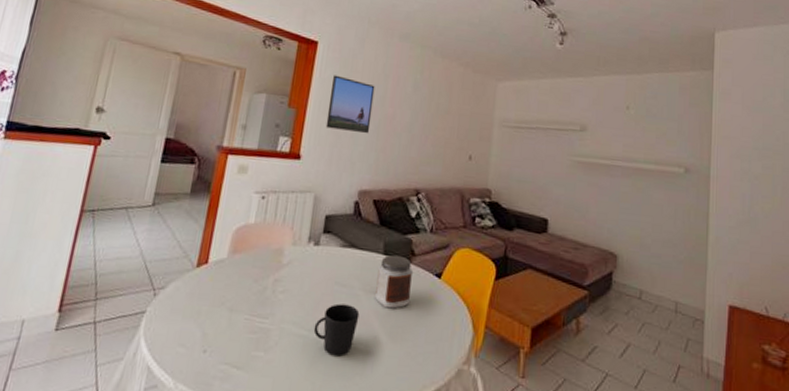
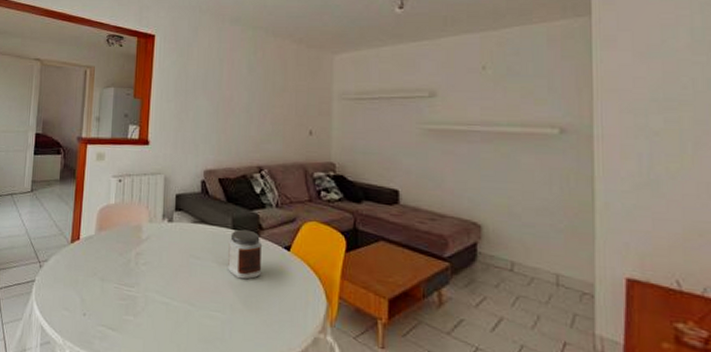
cup: present [313,303,360,357] -> none [174,274,215,322]
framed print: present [325,75,375,134] -> none [168,64,211,117]

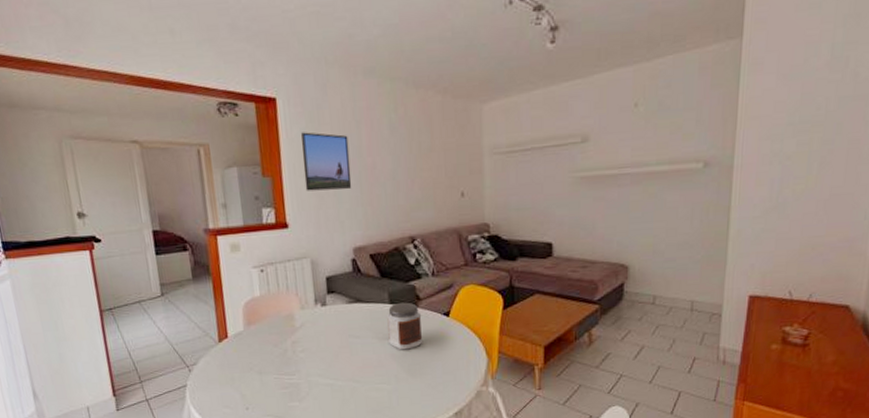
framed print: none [168,64,211,117] -> present [301,132,352,191]

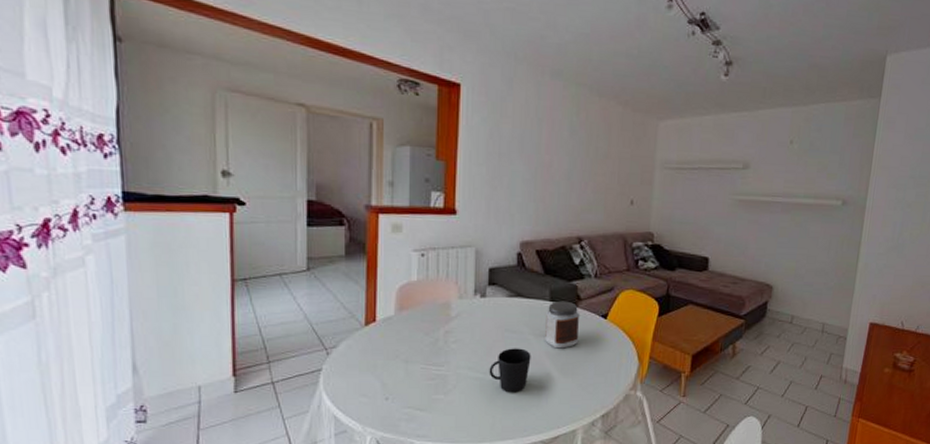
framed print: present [301,132,352,191] -> none [479,121,529,184]
cup: none [338,352,378,397] -> present [489,348,531,393]

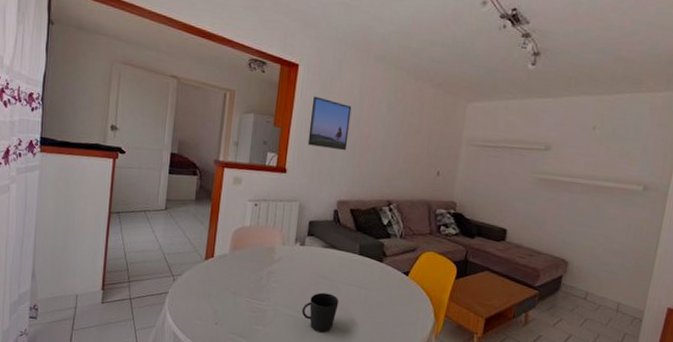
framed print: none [479,121,529,184] -> present [307,96,352,151]
jar: present [545,300,580,349] -> none [352,255,385,299]

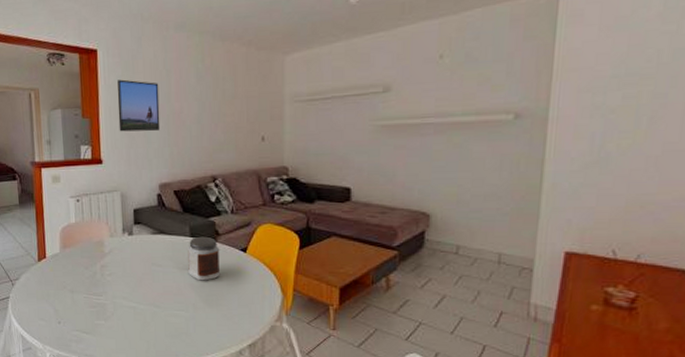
cup: present [301,292,339,333] -> none [140,280,177,321]
jar: none [352,255,385,299] -> present [188,236,221,281]

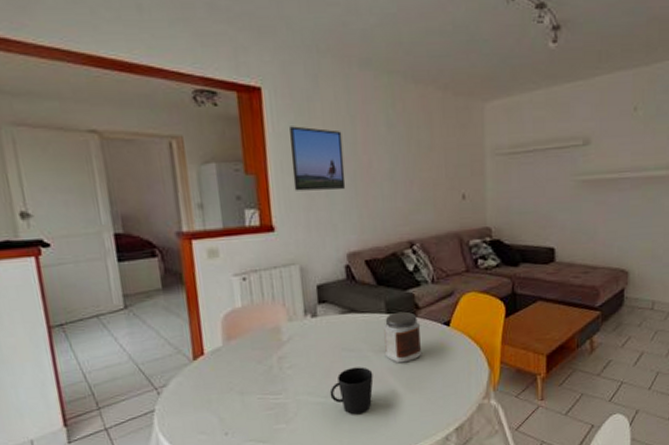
cup: none [140,280,177,321] -> present [329,367,374,415]

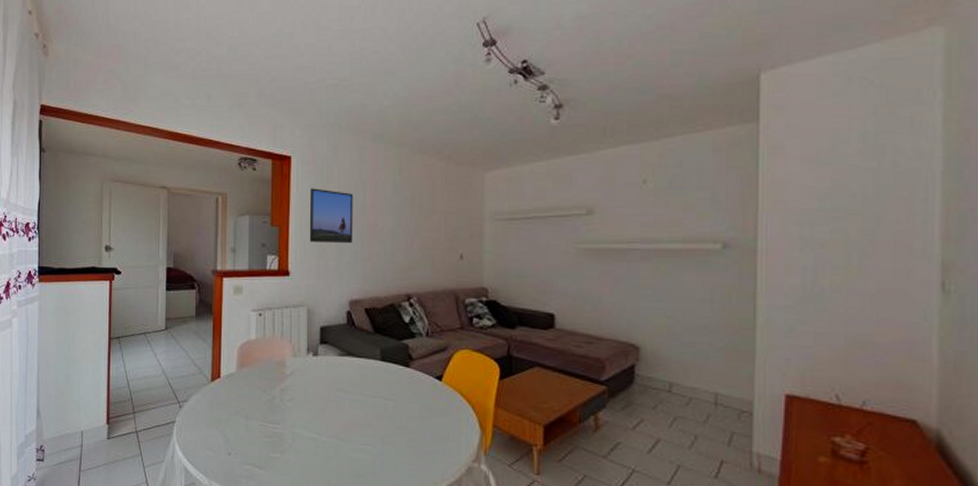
cup: present [329,367,374,415] -> none [323,408,364,457]
jar: present [384,311,422,363] -> none [377,360,413,412]

